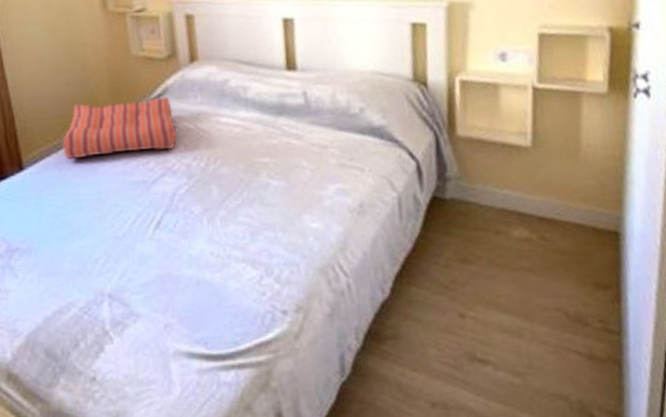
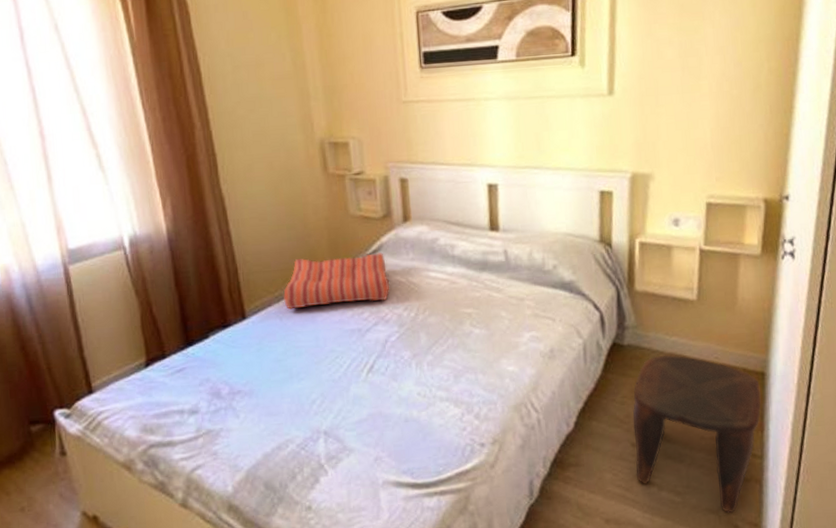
stool: none [458,210,617,399] -> present [632,354,761,513]

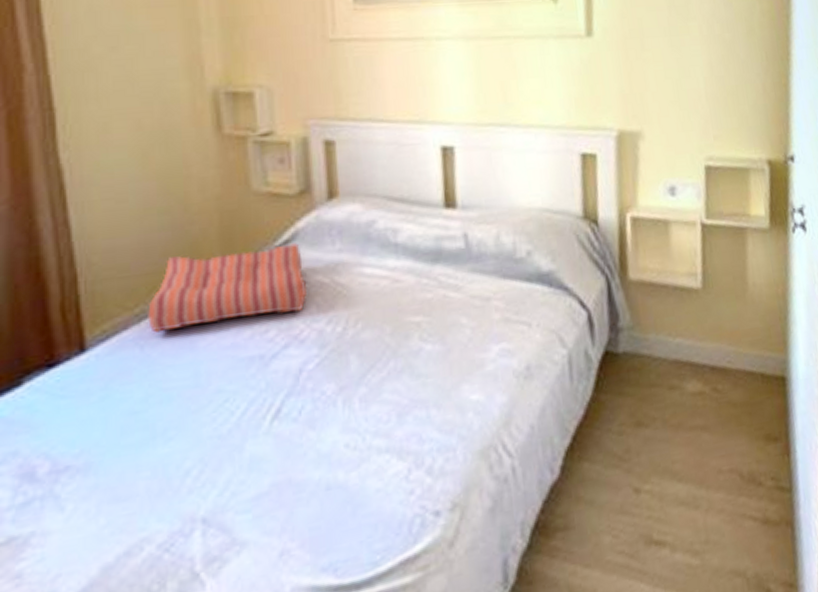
stool: present [632,354,761,513] -> none [633,361,786,573]

